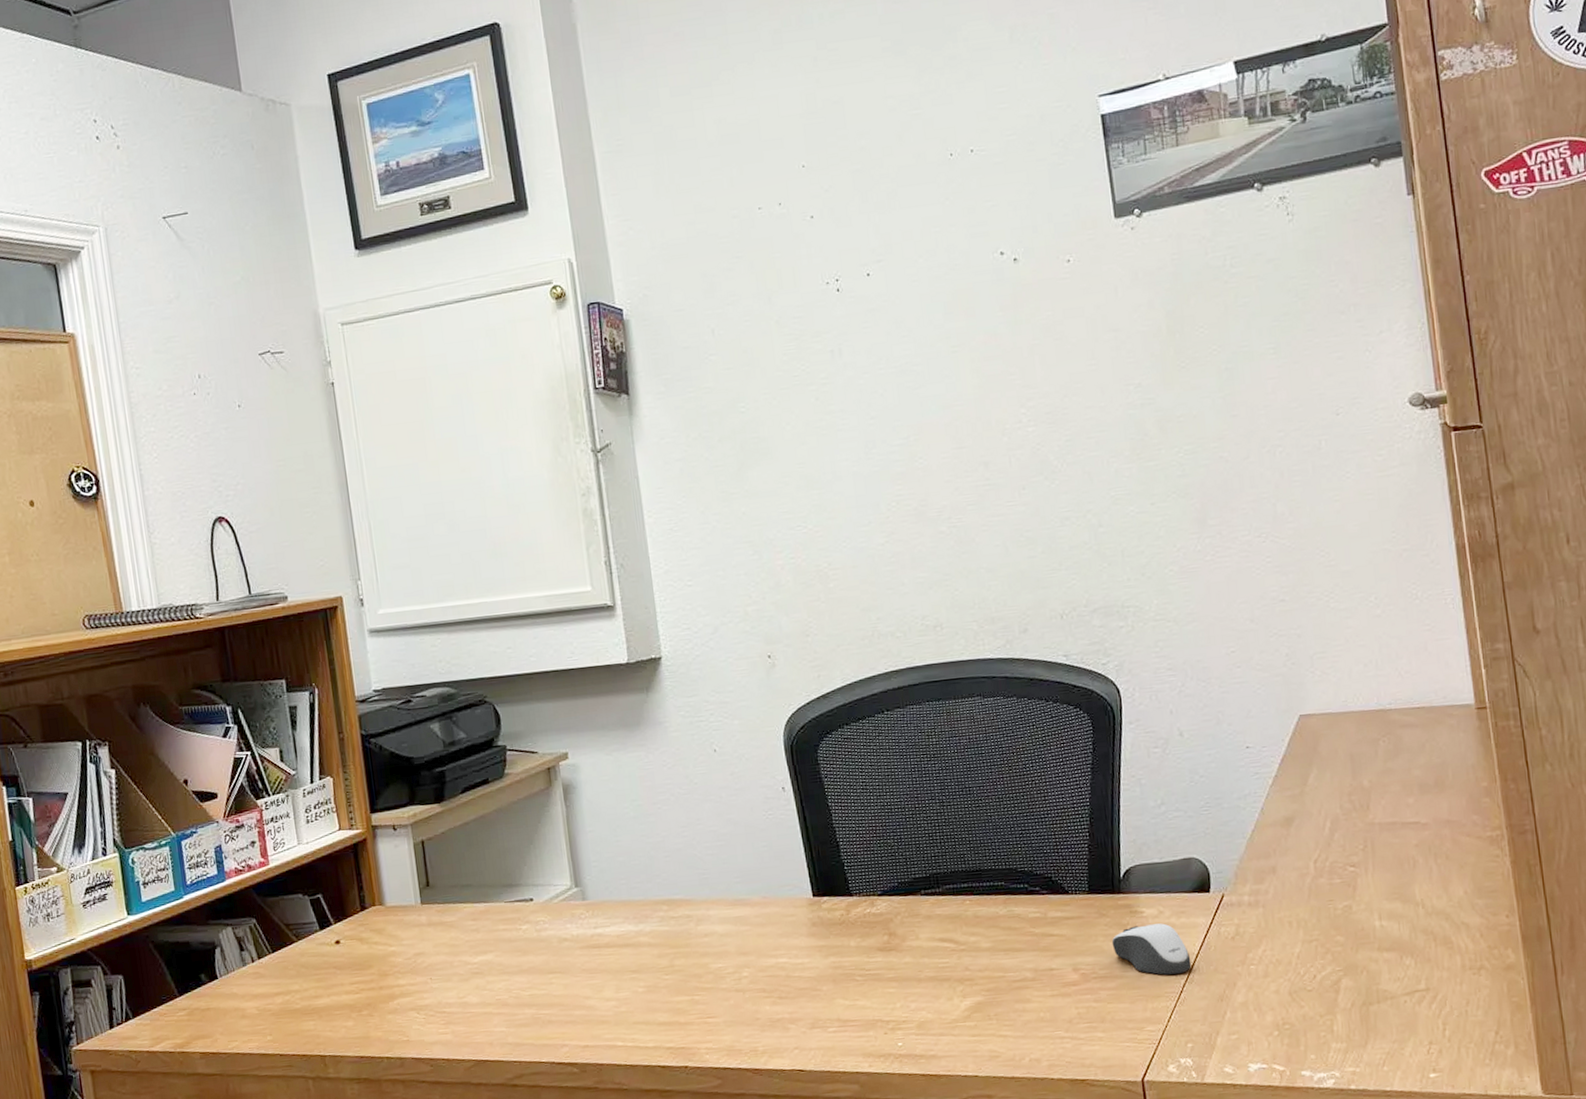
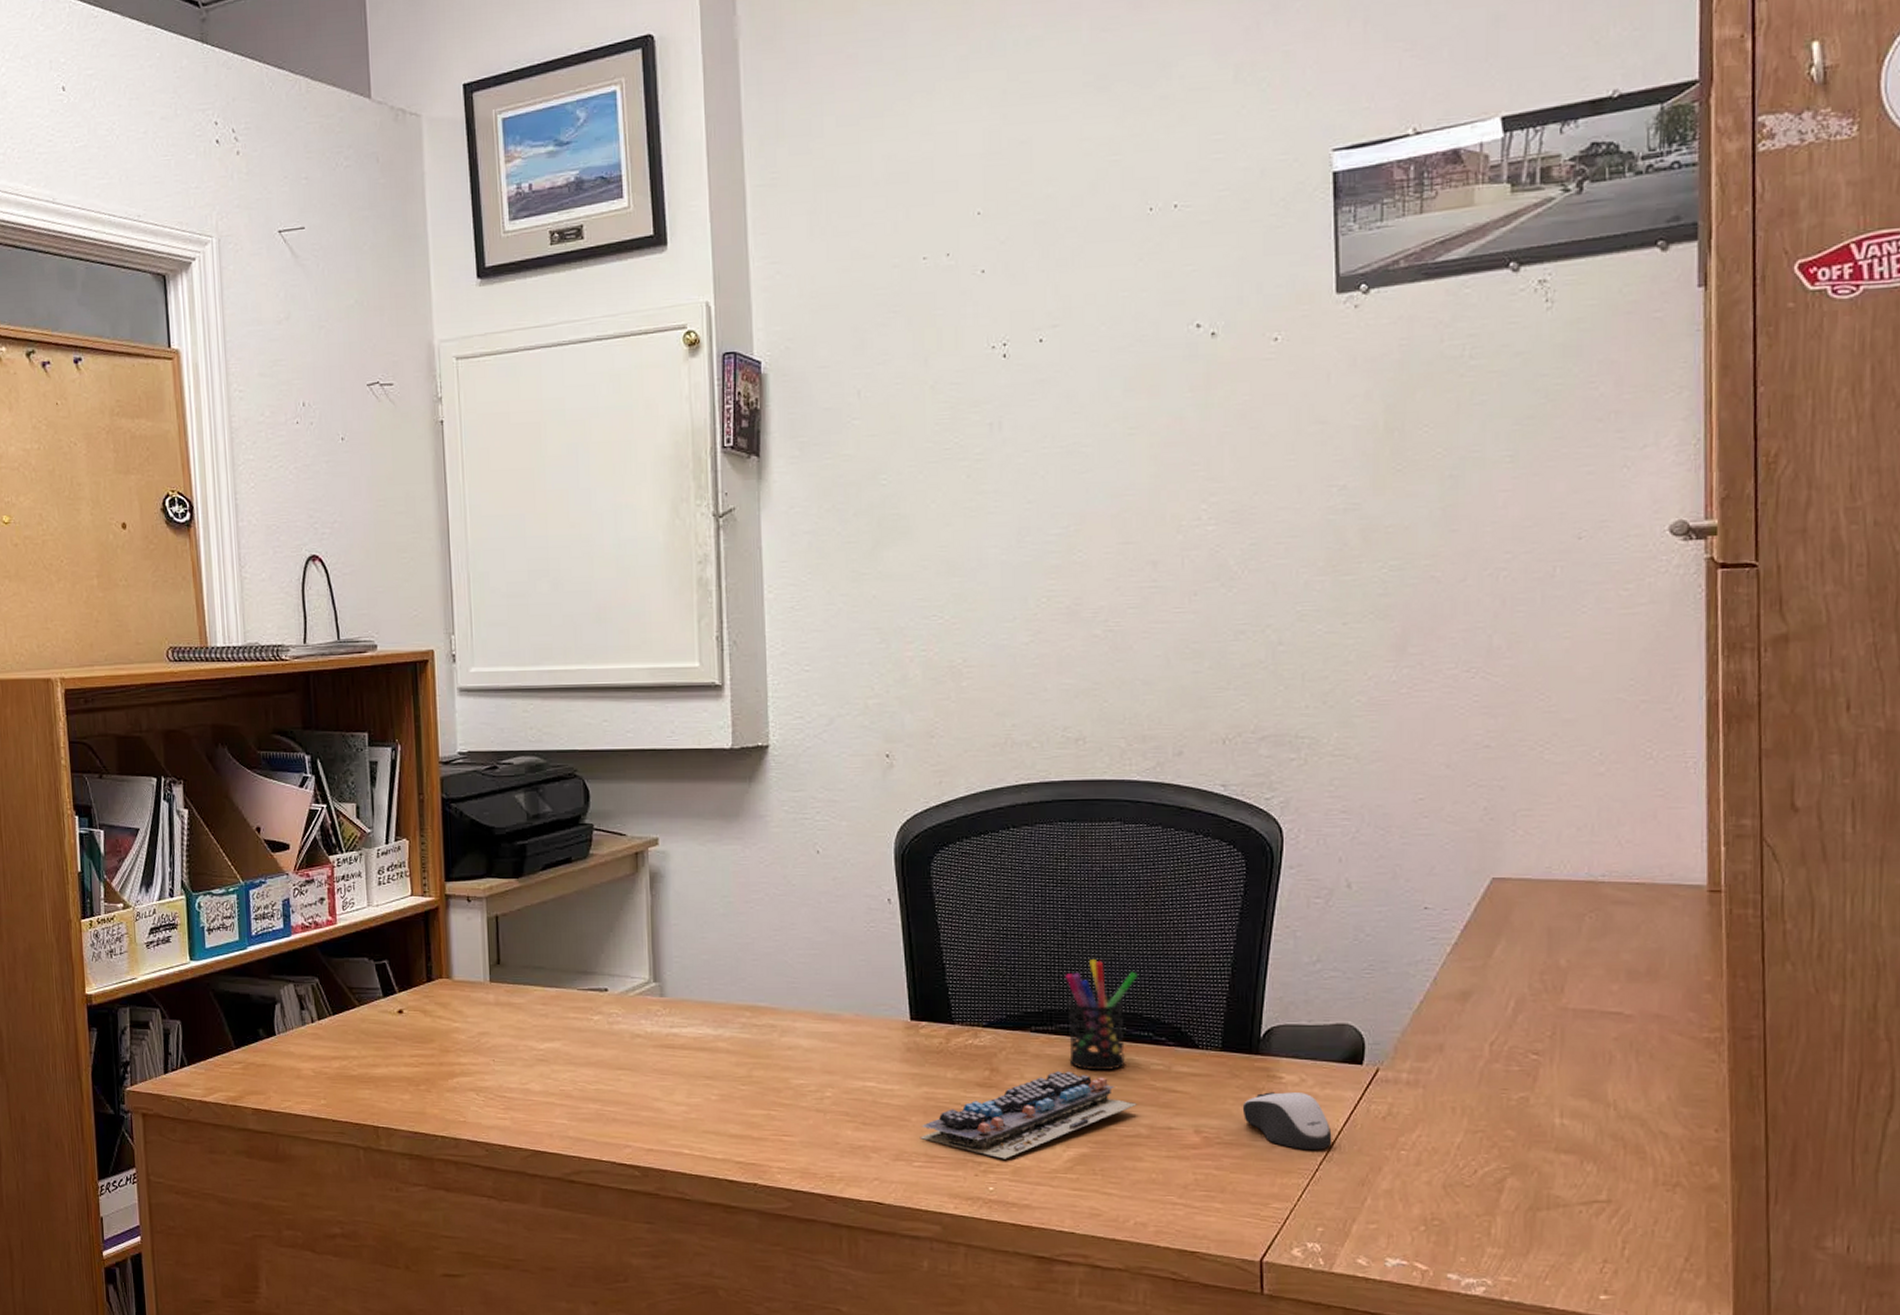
computer keyboard: none [831,927,1021,1016] -> present [919,1070,1137,1159]
pen holder: none [946,822,1009,925] -> present [1065,958,1138,1071]

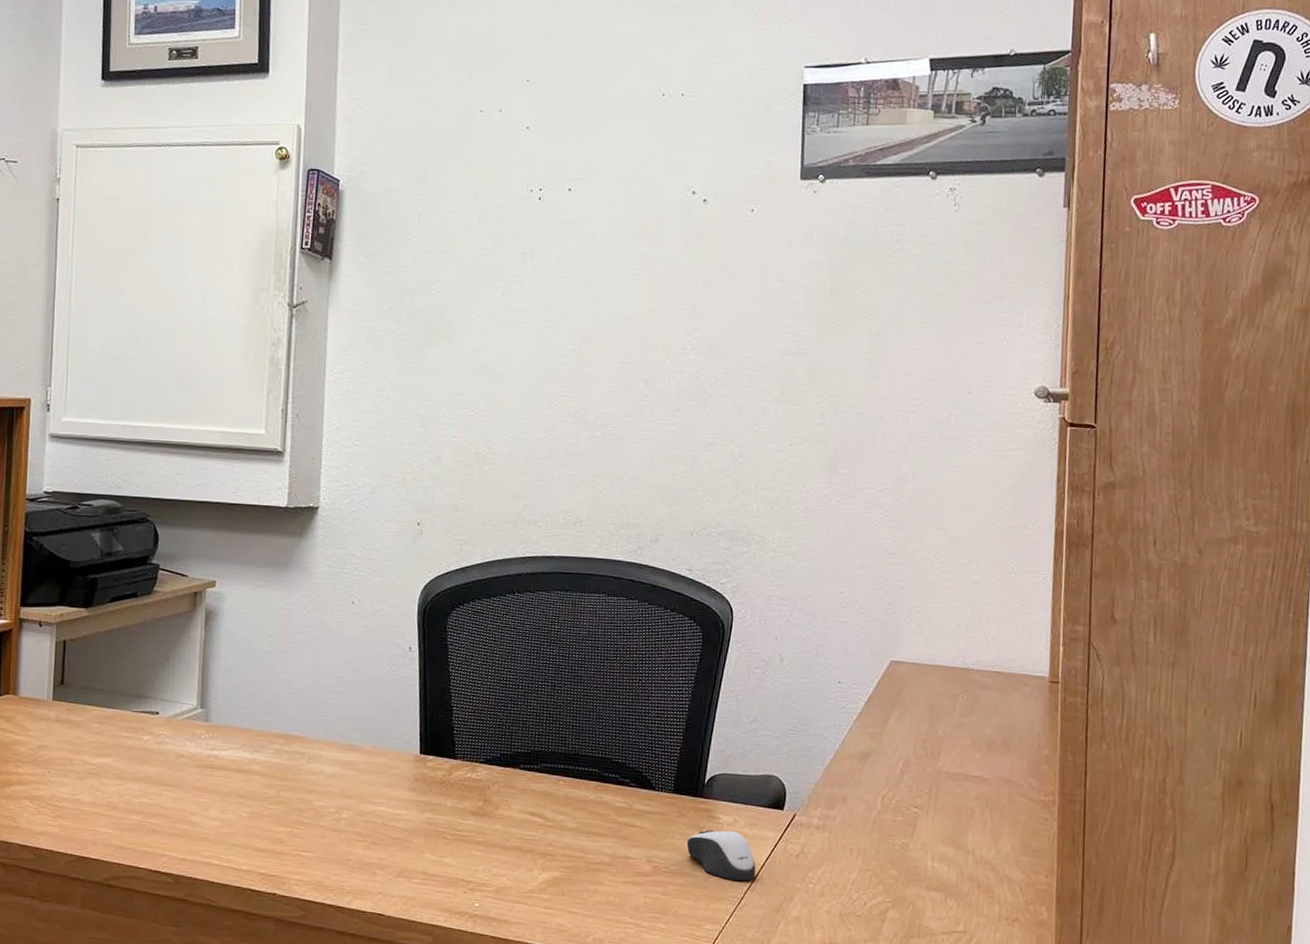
computer keyboard: present [919,1070,1137,1159] -> none [420,804,602,880]
pen holder: present [1065,958,1138,1071] -> none [549,709,611,806]

